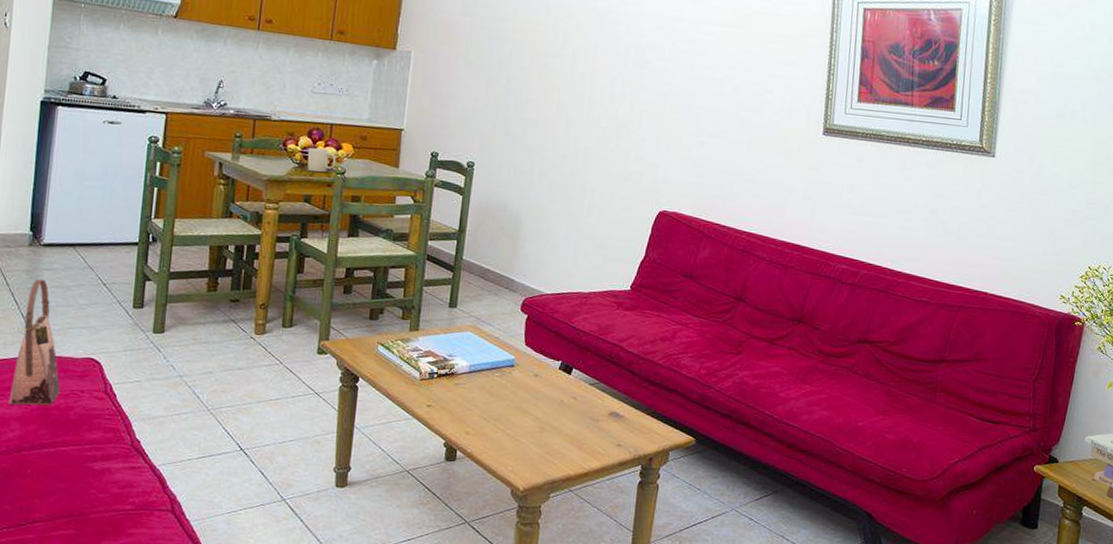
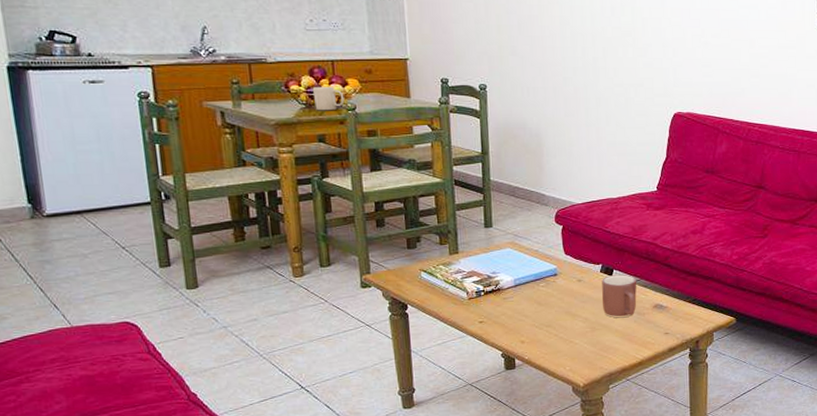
handbag: present [8,278,60,406] -> none [38,250,101,378]
mug: none [555,374,595,422] -> present [601,275,637,318]

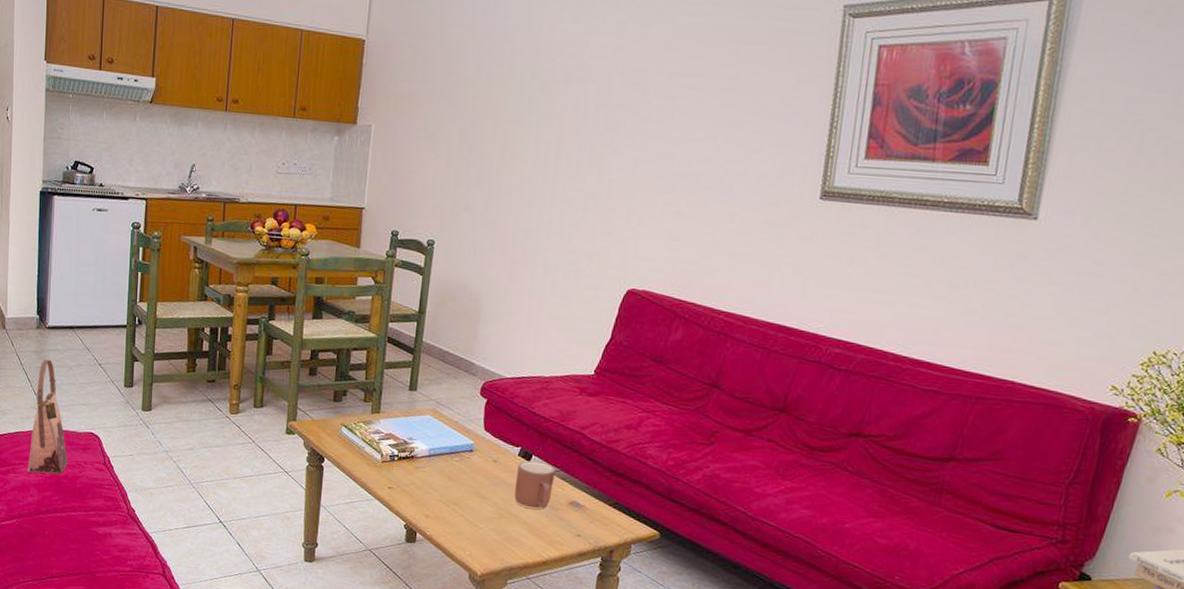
handbag: none [38,250,101,378] -> present [27,359,68,474]
mug: present [312,86,345,111] -> none [273,229,301,255]

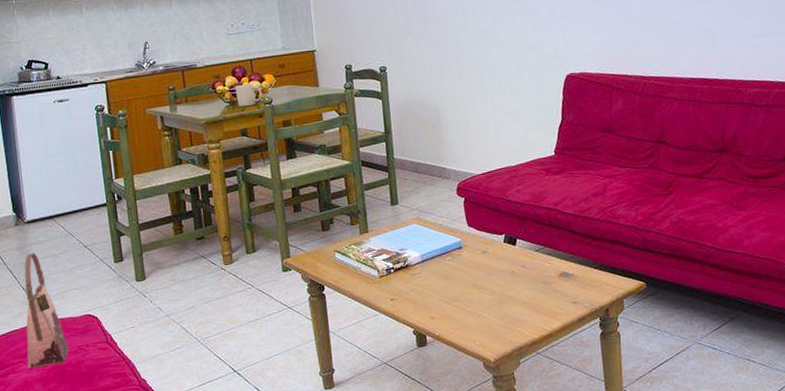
mug: none [273,229,301,255] -> present [234,83,263,108]
mug: present [514,460,555,510] -> none [506,243,543,289]

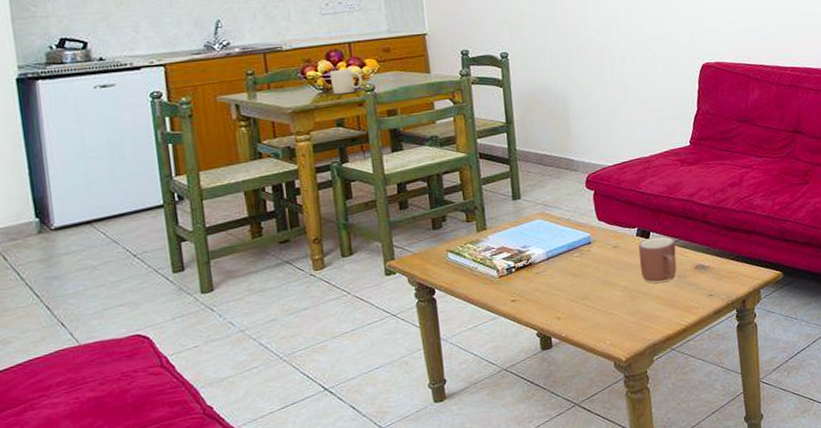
handbag: present [21,253,69,369] -> none [44,265,110,404]
mug: none [506,243,543,289] -> present [638,236,677,284]

